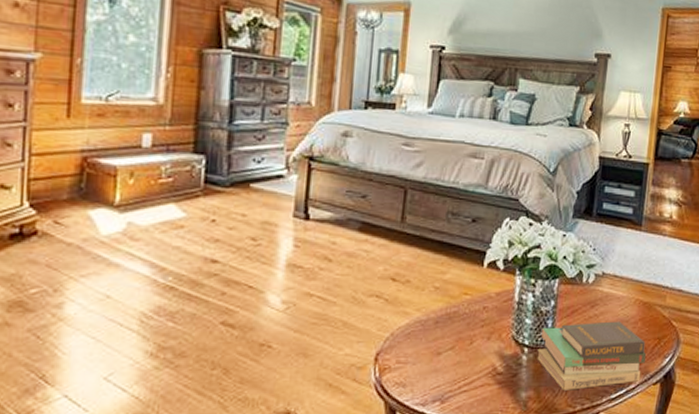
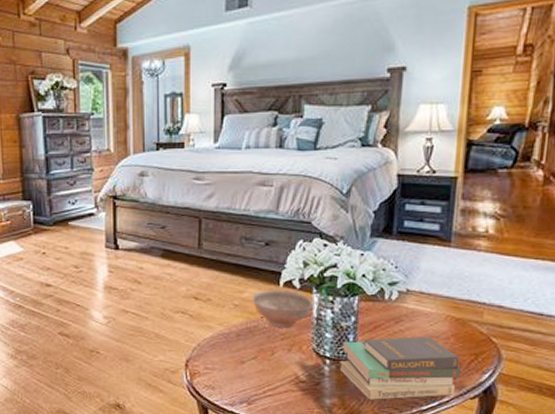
decorative bowl: none [454,271,515,313] -> present [251,290,313,328]

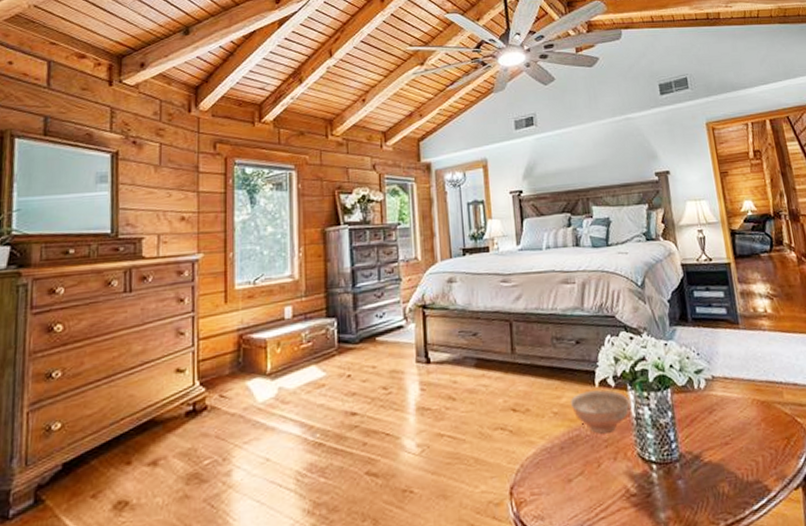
books: present [339,336,462,400] -> none [666,424,781,507]

